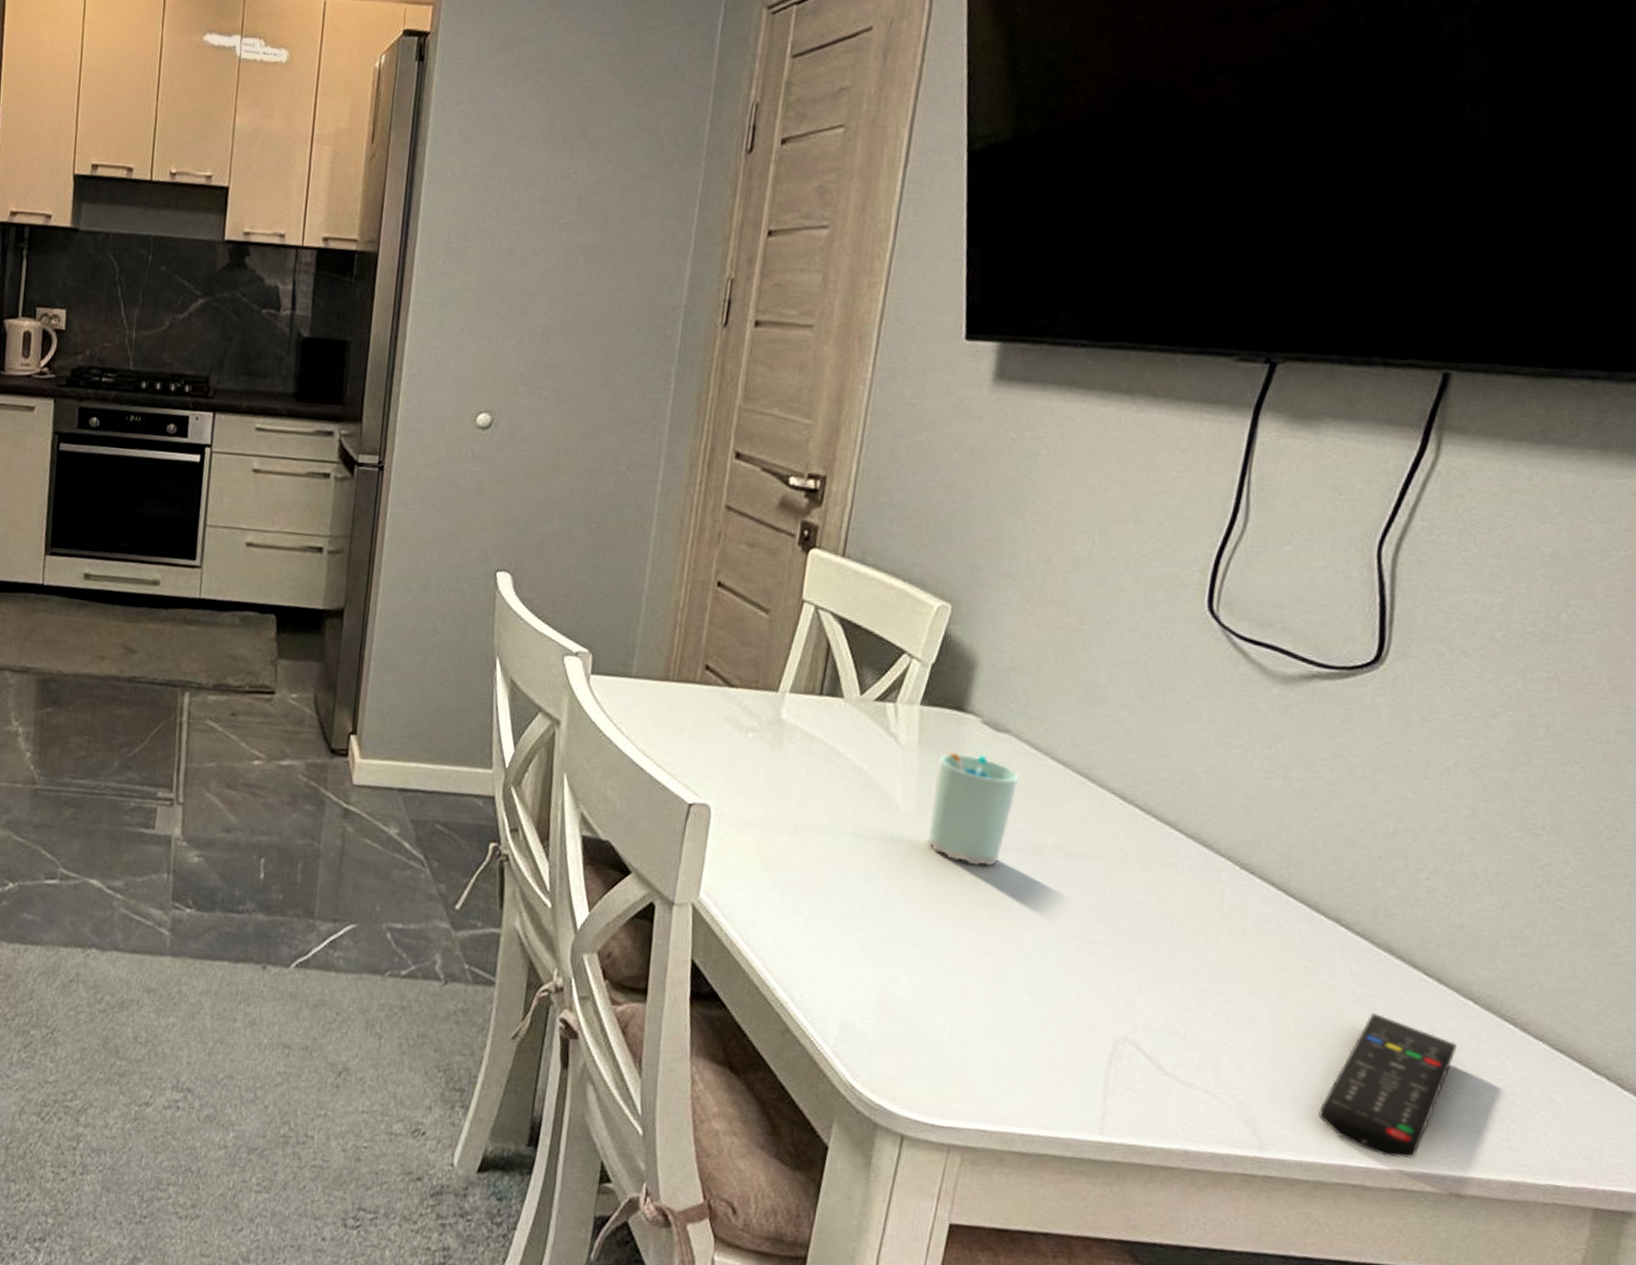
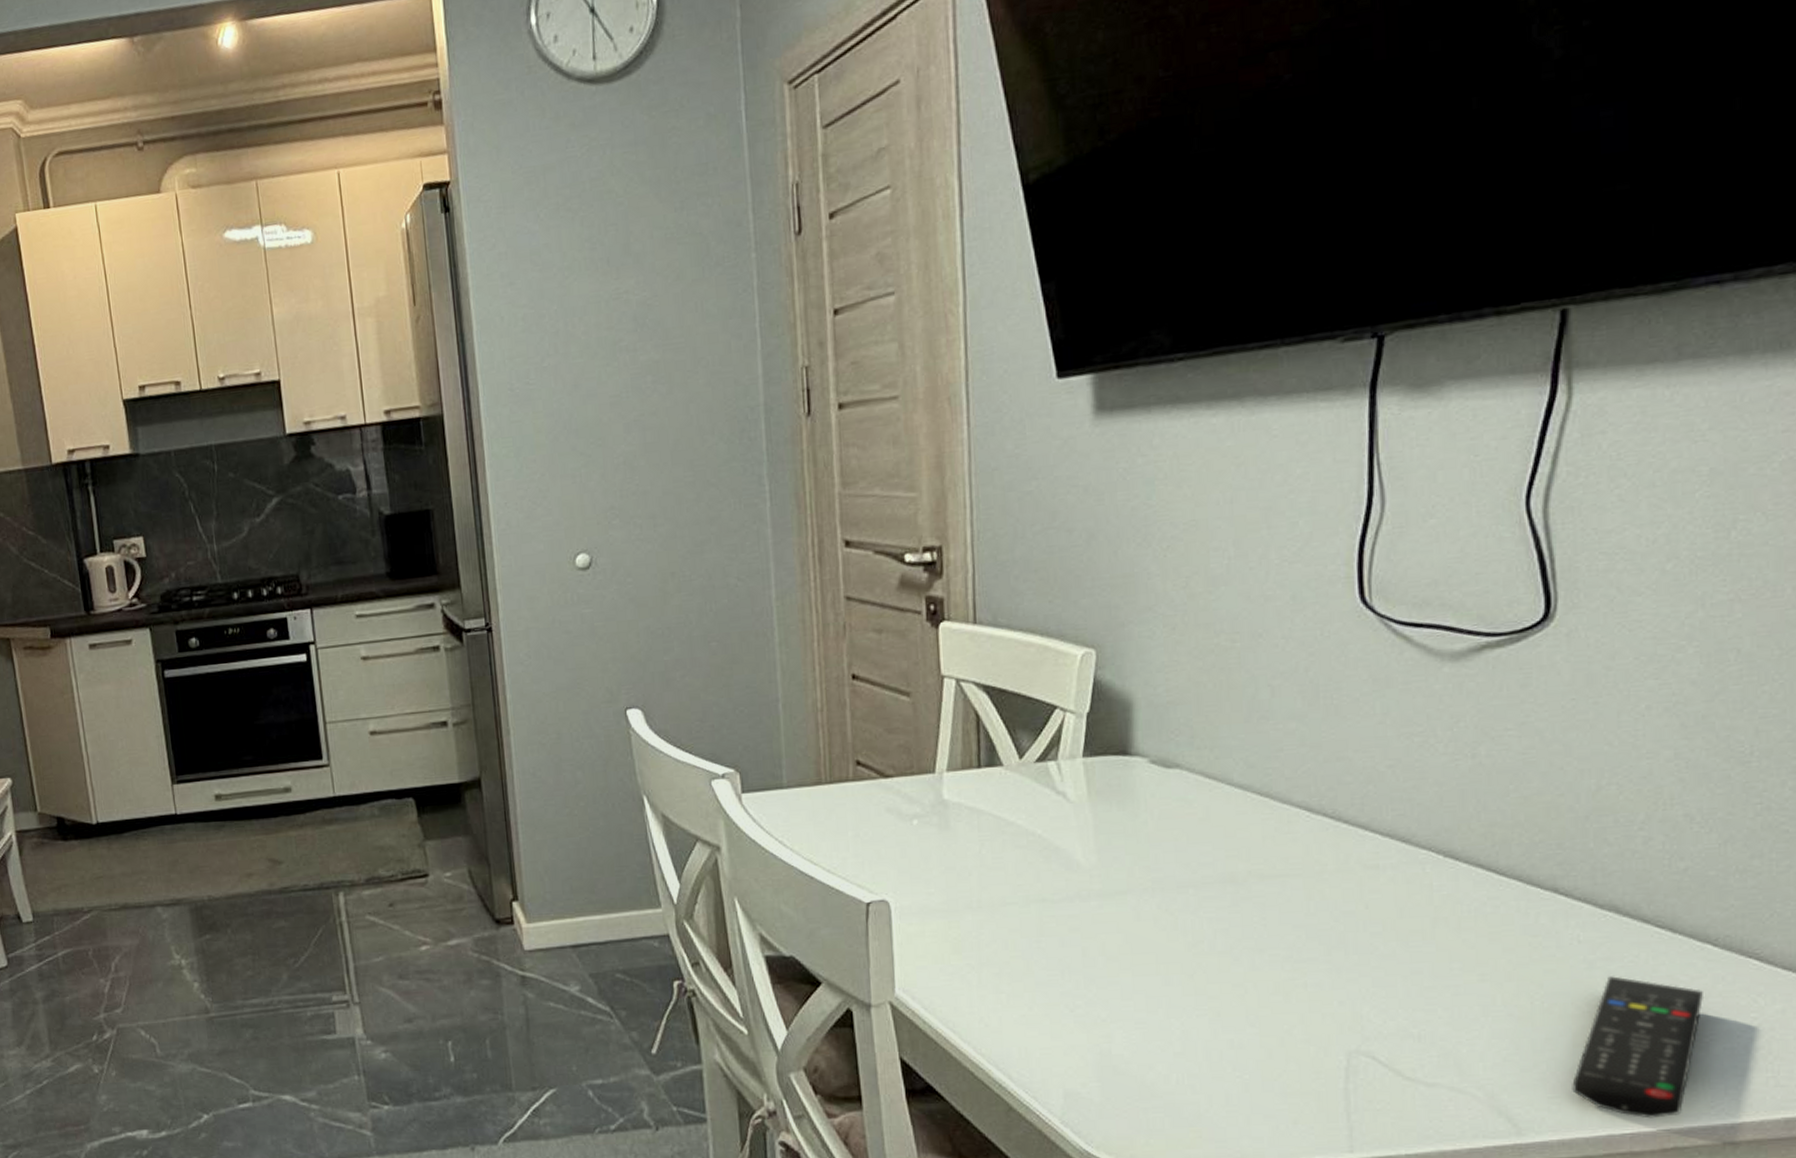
cup: present [928,752,1019,866] -> none [1113,793,1199,908]

